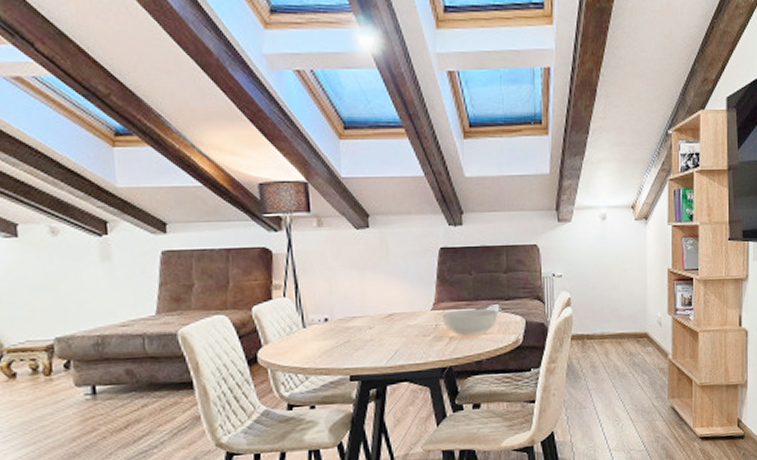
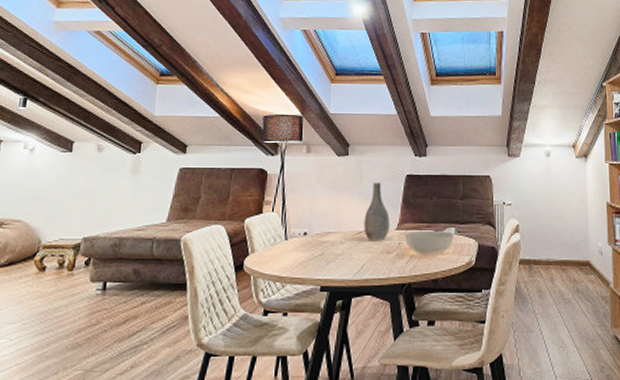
vase: none [393,258,424,325] -> present [364,183,390,242]

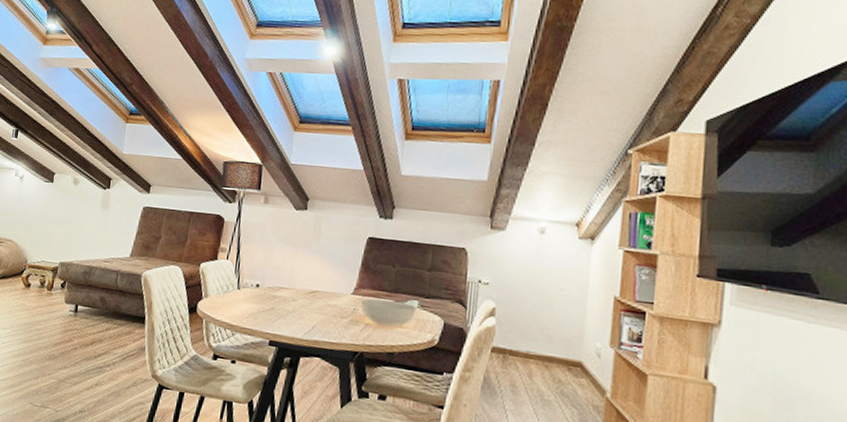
vase: present [364,183,390,242] -> none [317,241,346,305]

